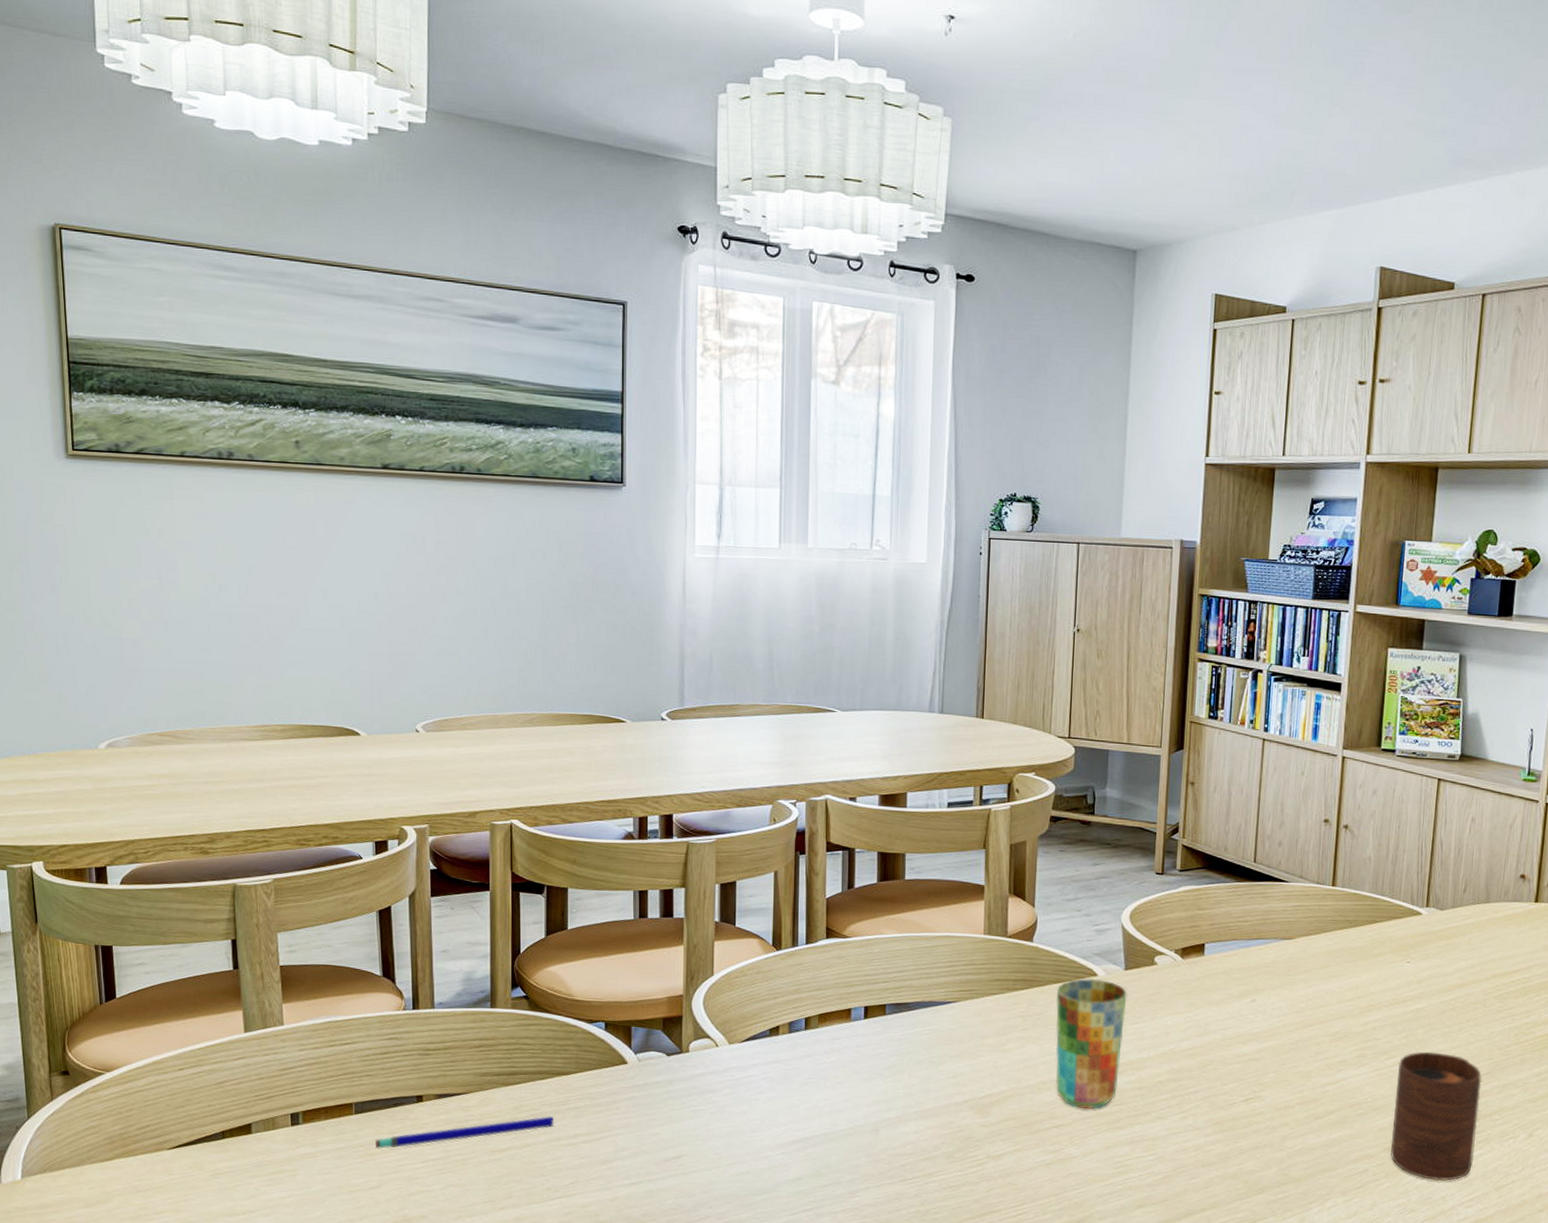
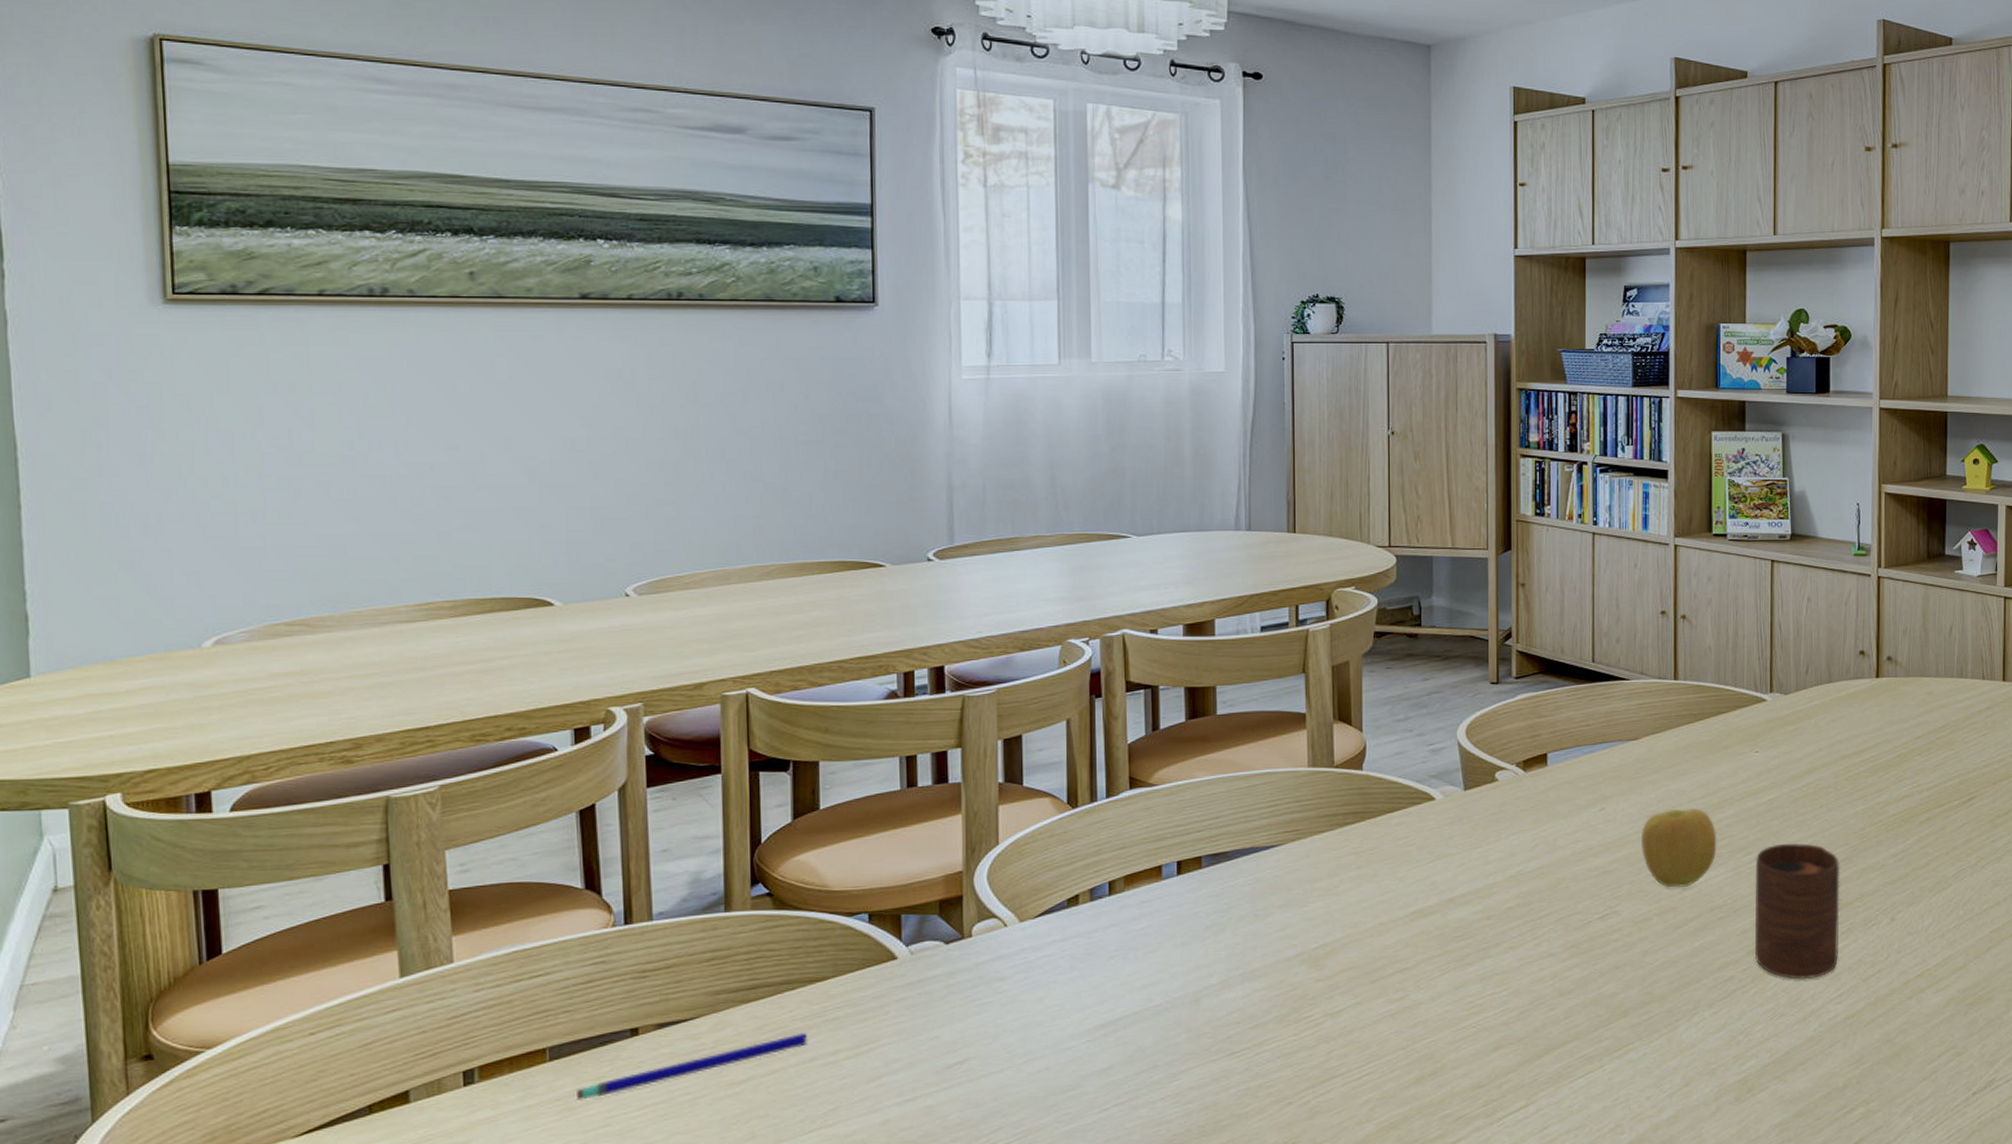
cup: present [1055,978,1127,1109] -> none [1391,803,1468,949]
apple: none [1288,1007,1362,1082] -> present [1642,808,1717,888]

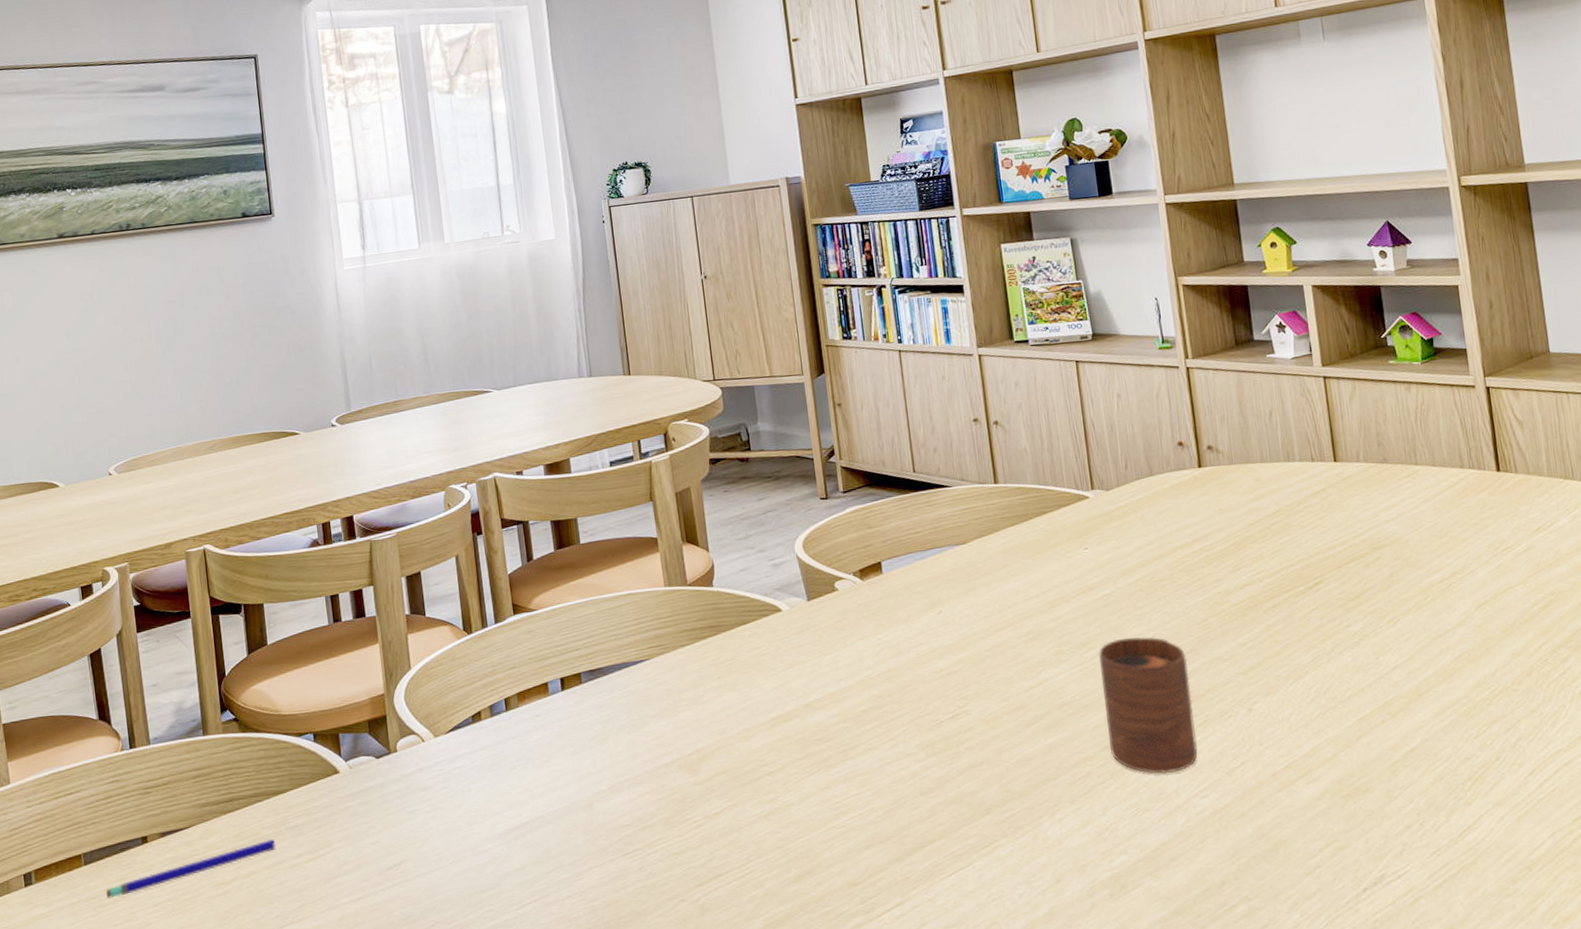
apple: present [1642,808,1717,888] -> none [981,607,1059,686]

